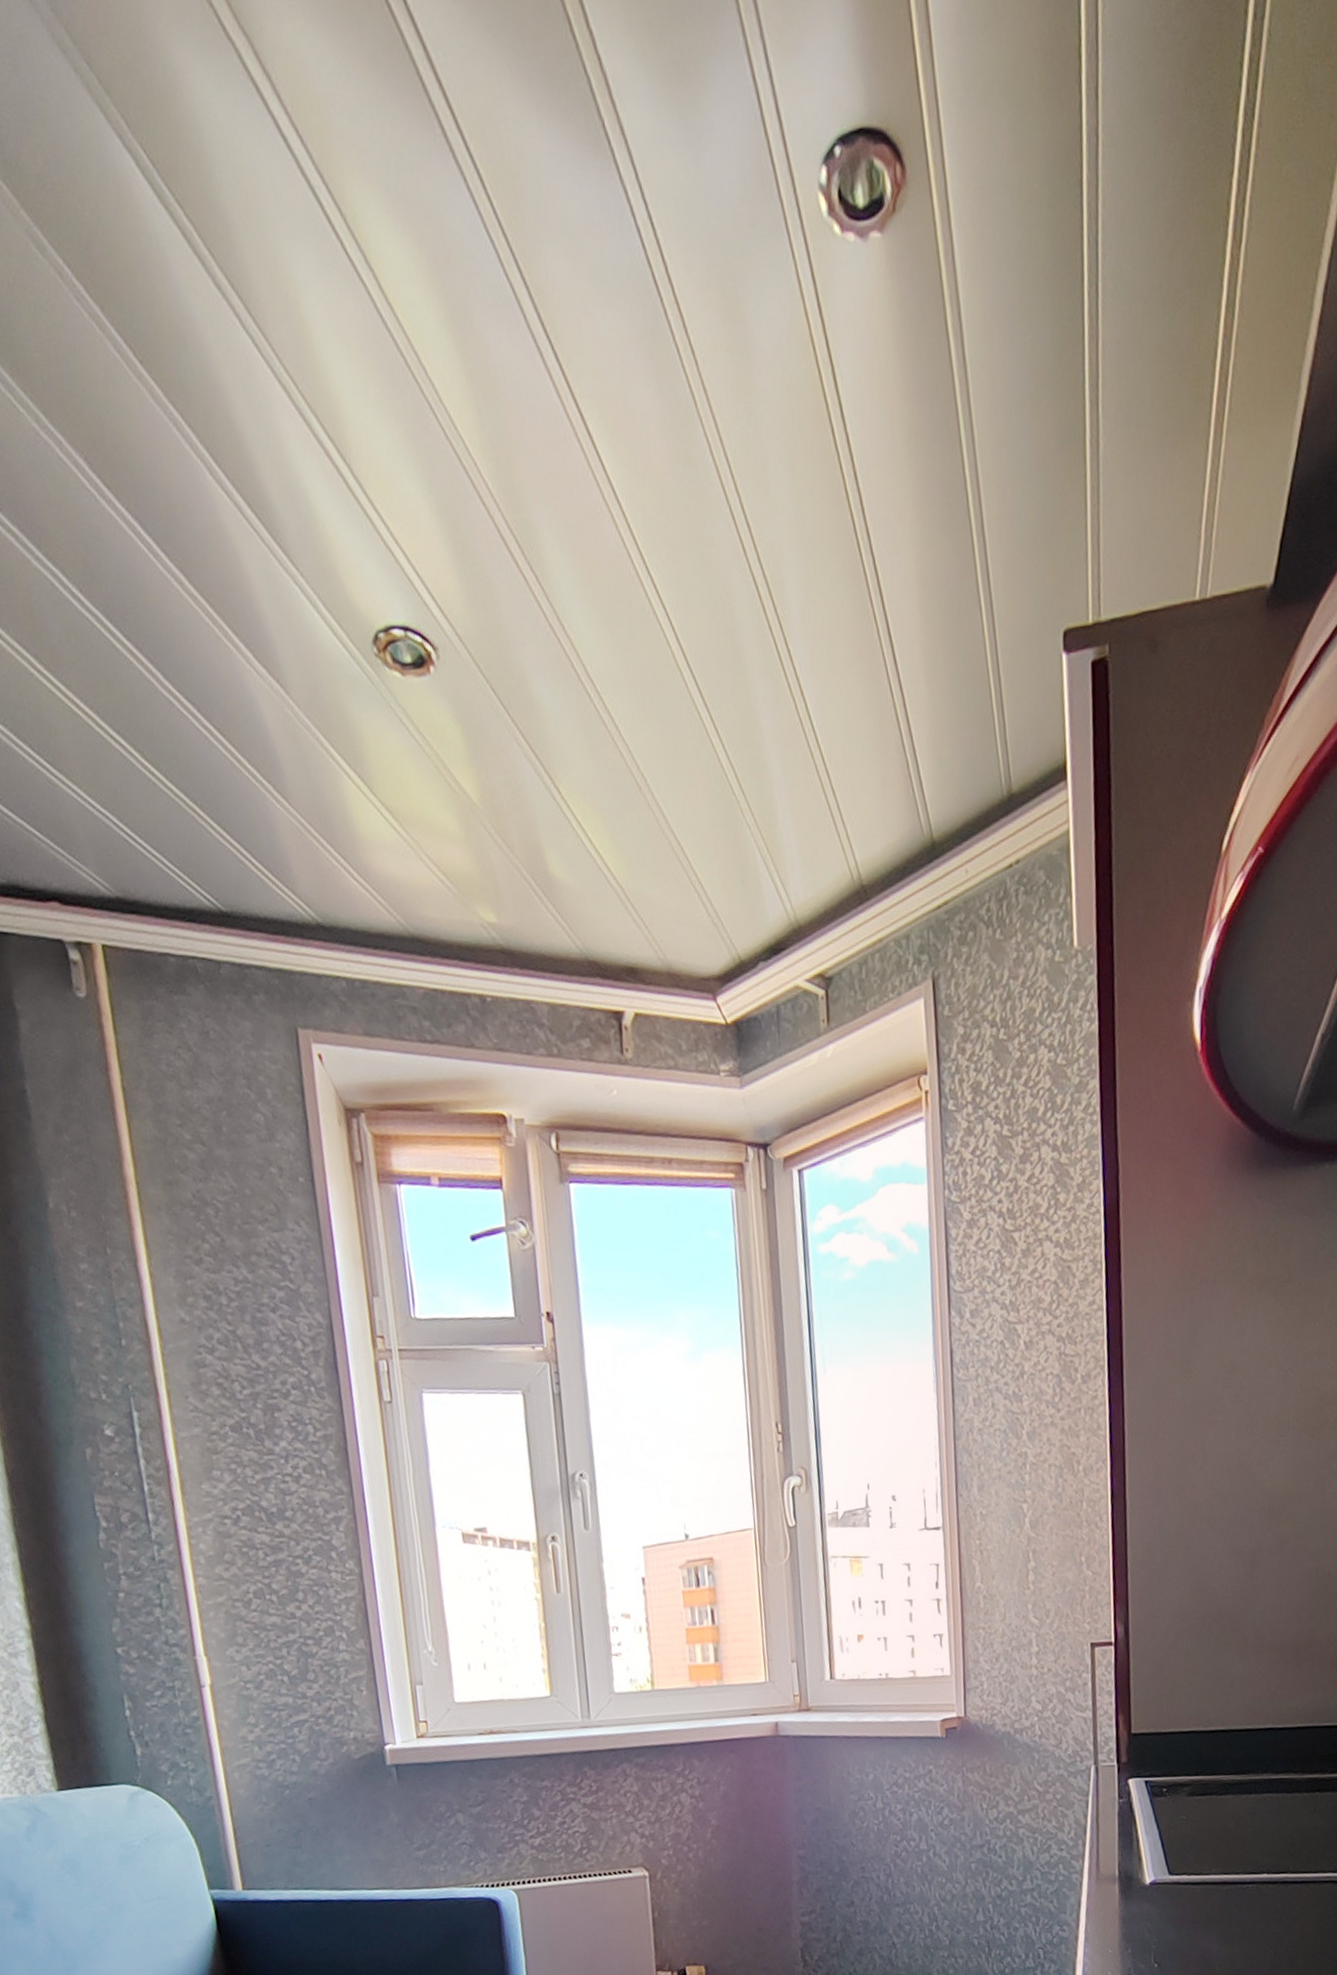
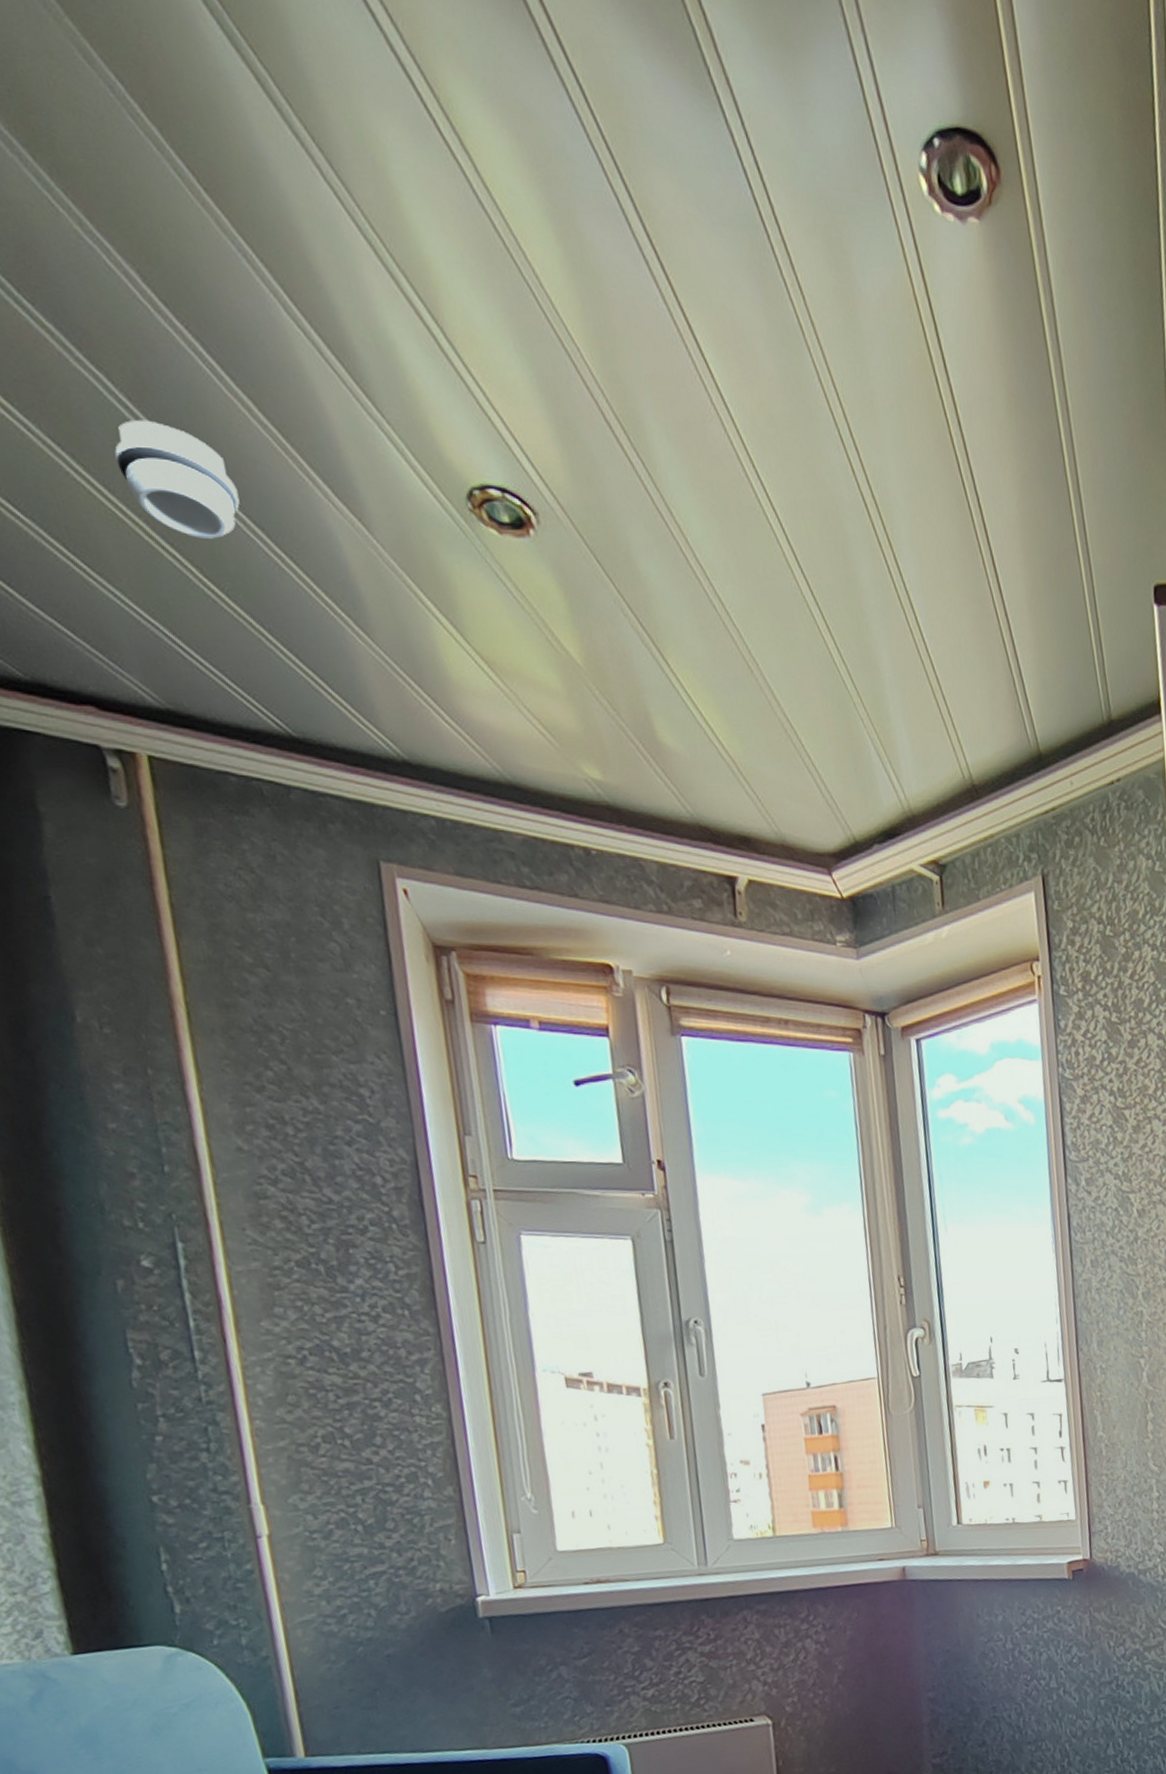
smoke detector: none [69,609,175,722] -> present [114,419,240,539]

